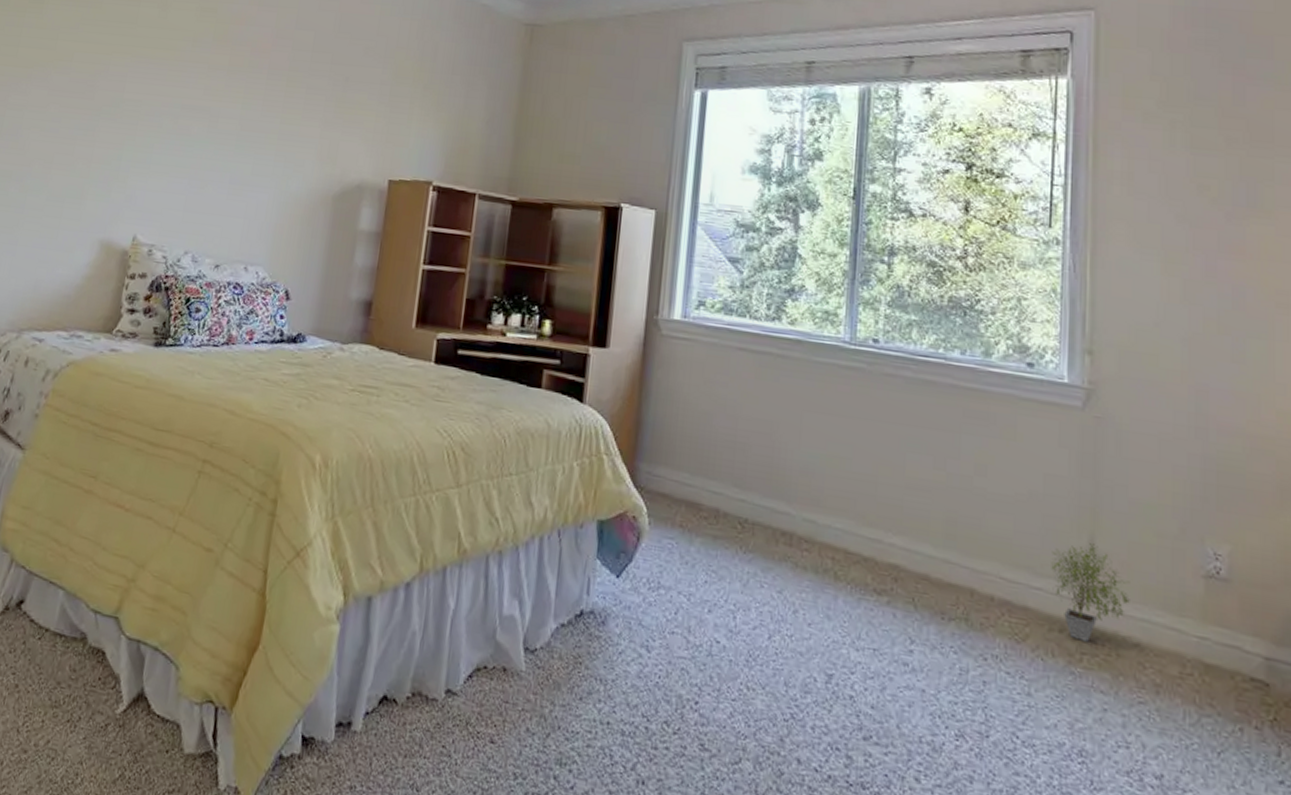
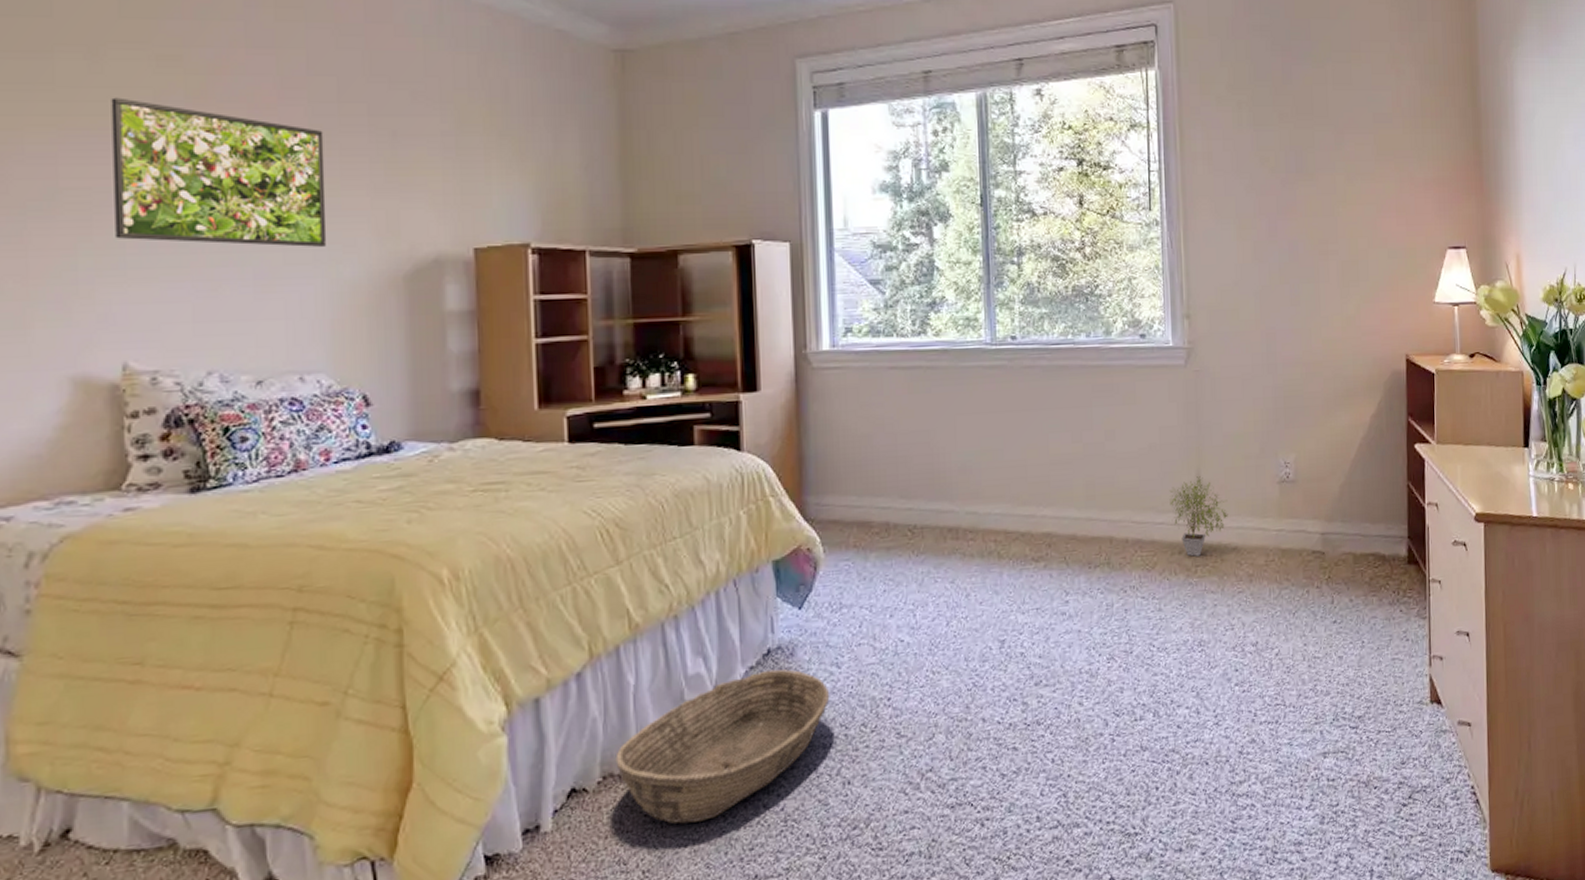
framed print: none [149,36,298,164] -> present [111,97,327,247]
basket: none [425,631,636,773] -> present [615,669,830,824]

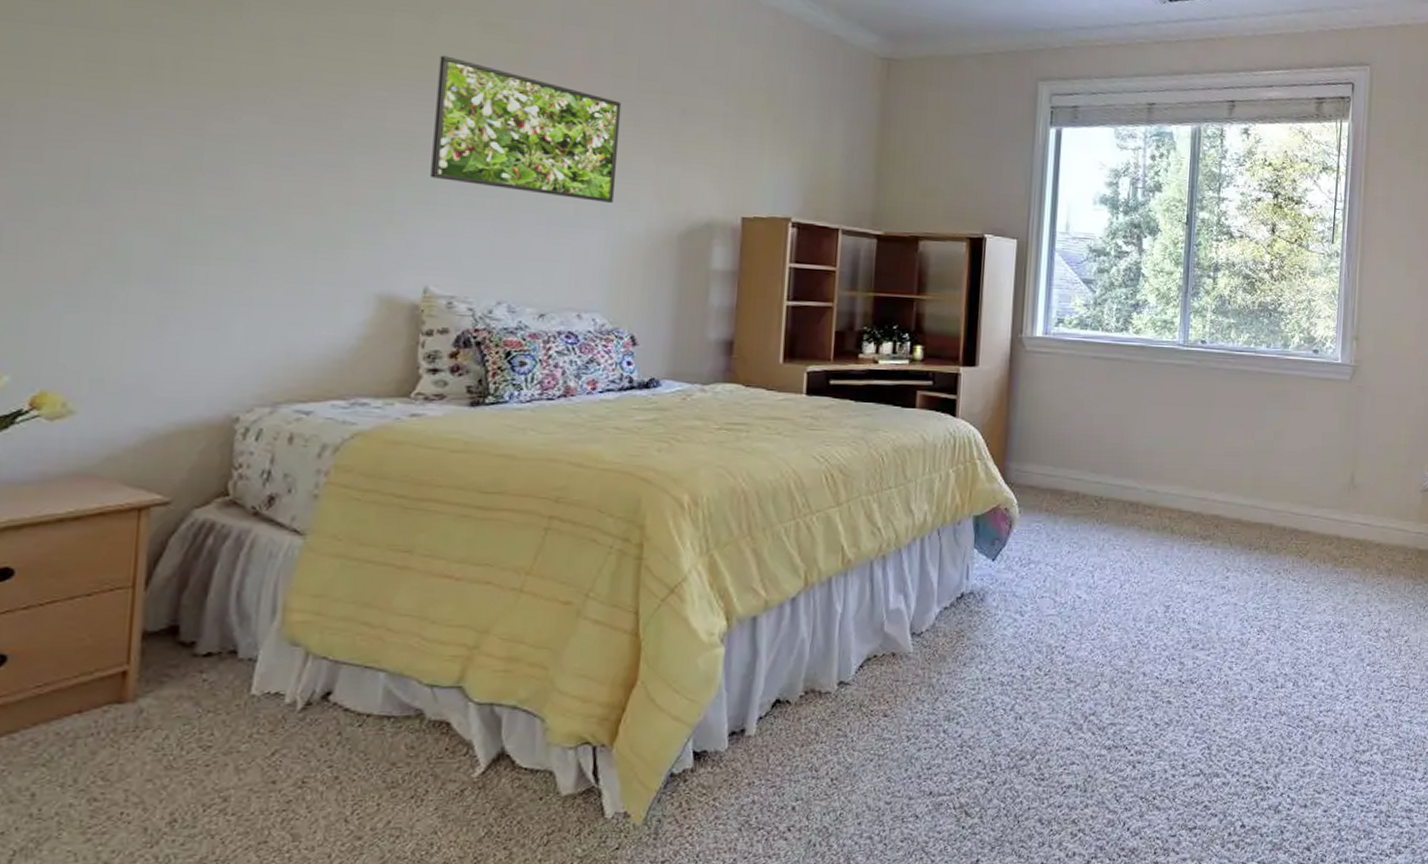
basket: present [615,669,830,824] -> none [818,611,1012,740]
potted plant: present [1169,476,1228,557] -> none [1325,479,1376,548]

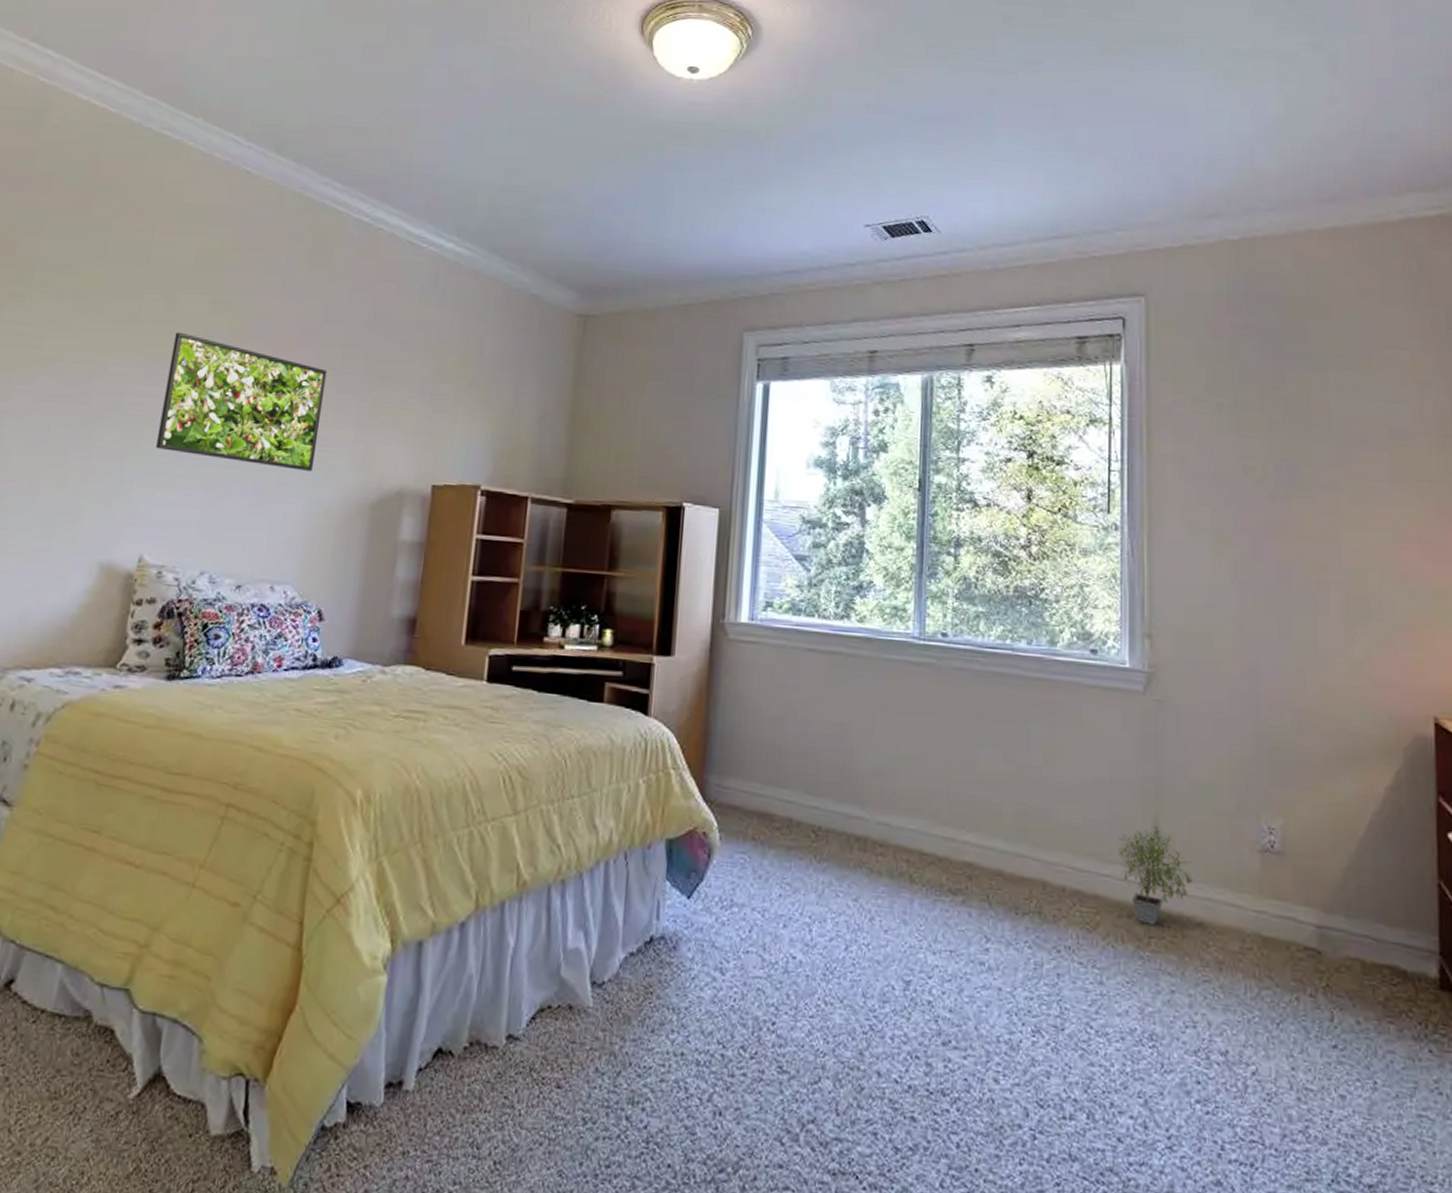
potted plant: none [1325,479,1376,548] -> present [1118,826,1193,925]

